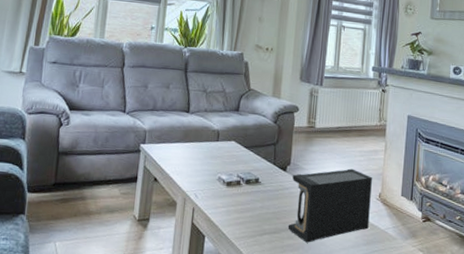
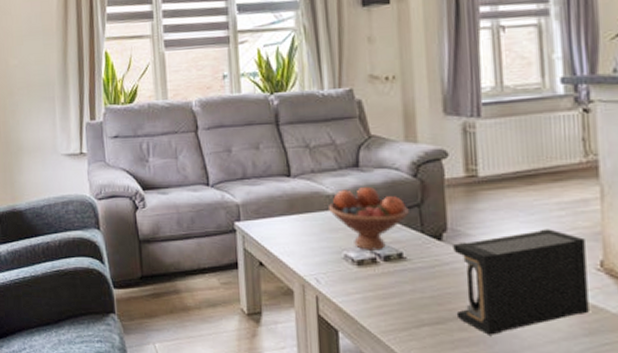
fruit bowl: none [213,126,268,175] -> present [329,186,409,251]

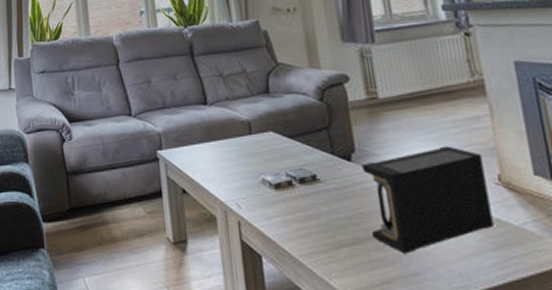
fruit bowl: present [329,186,409,251] -> none [244,111,319,174]

